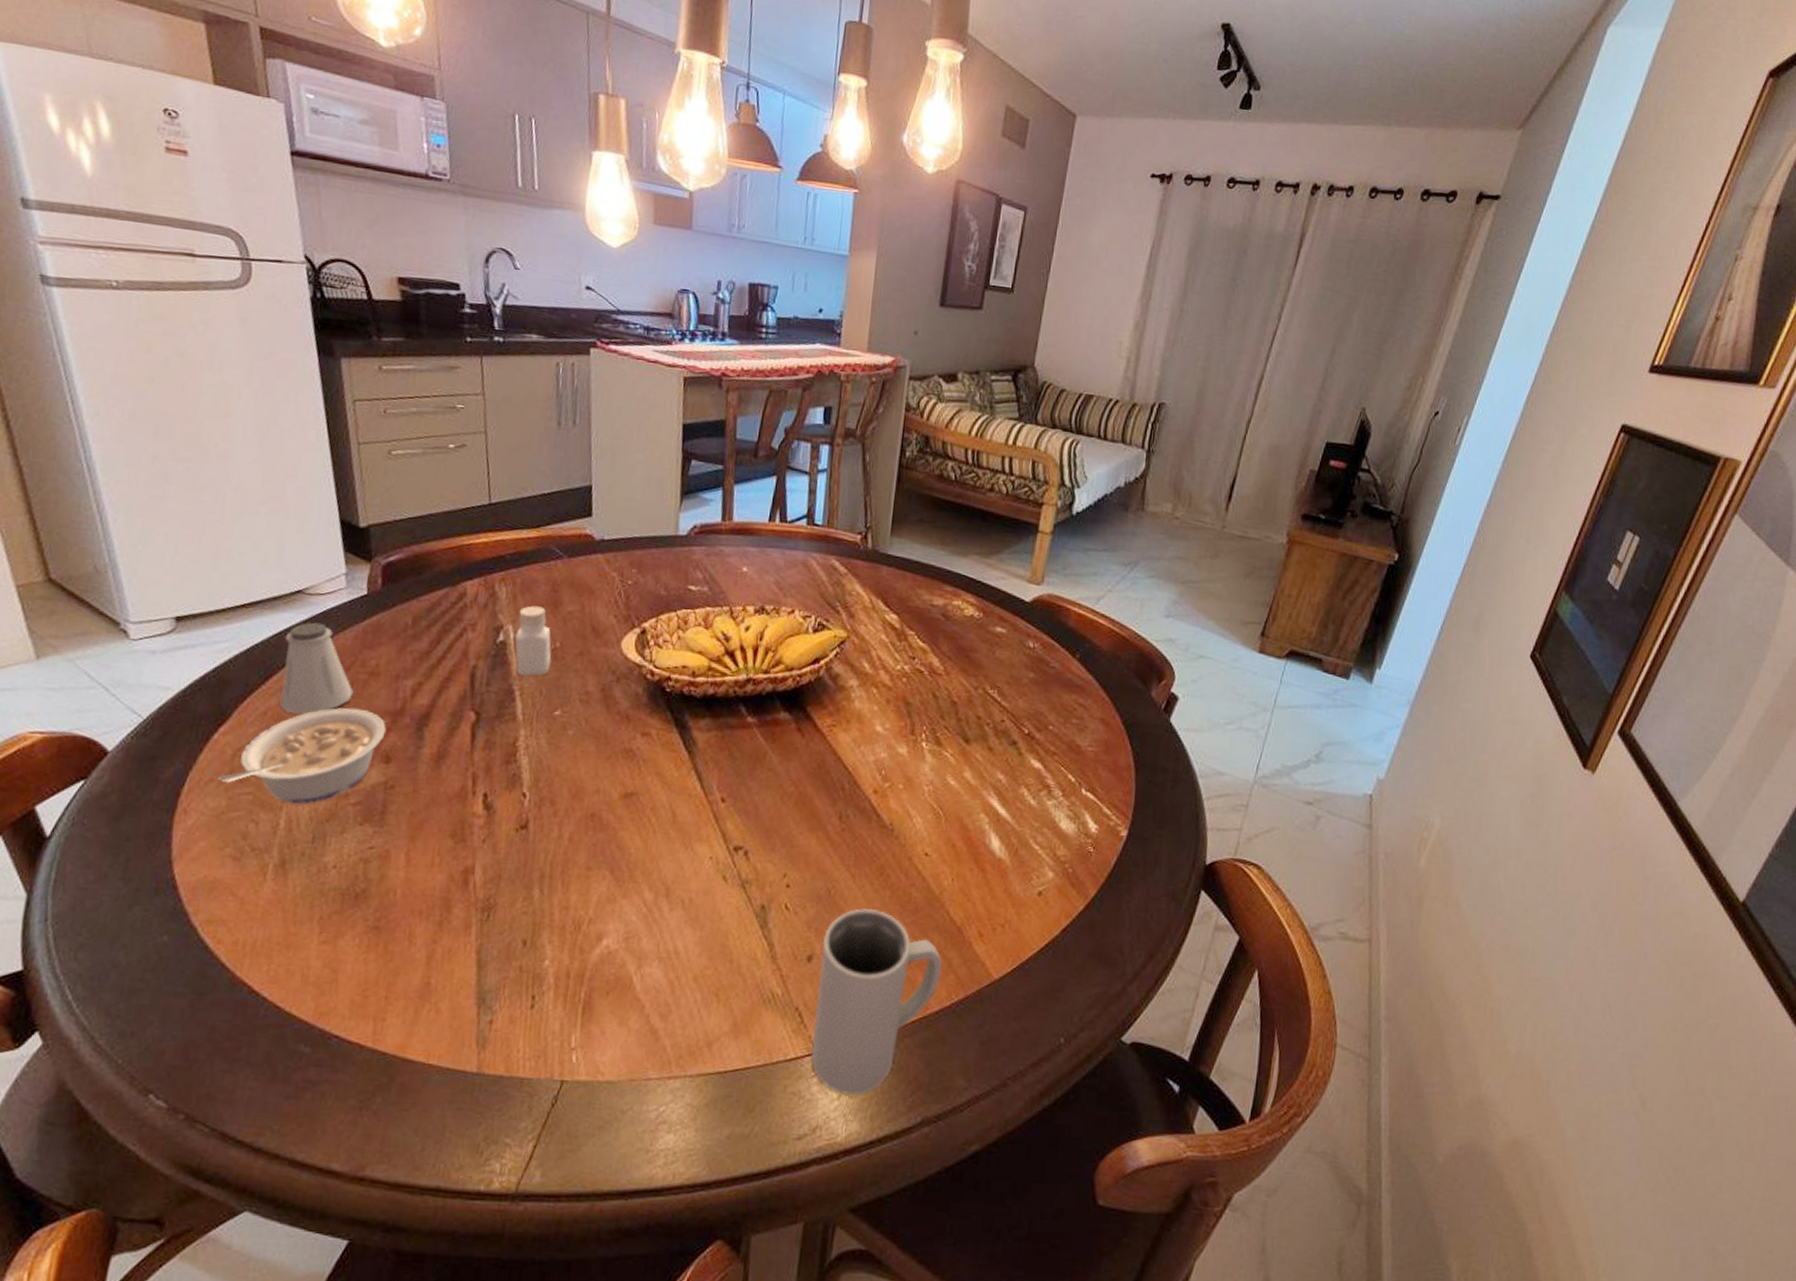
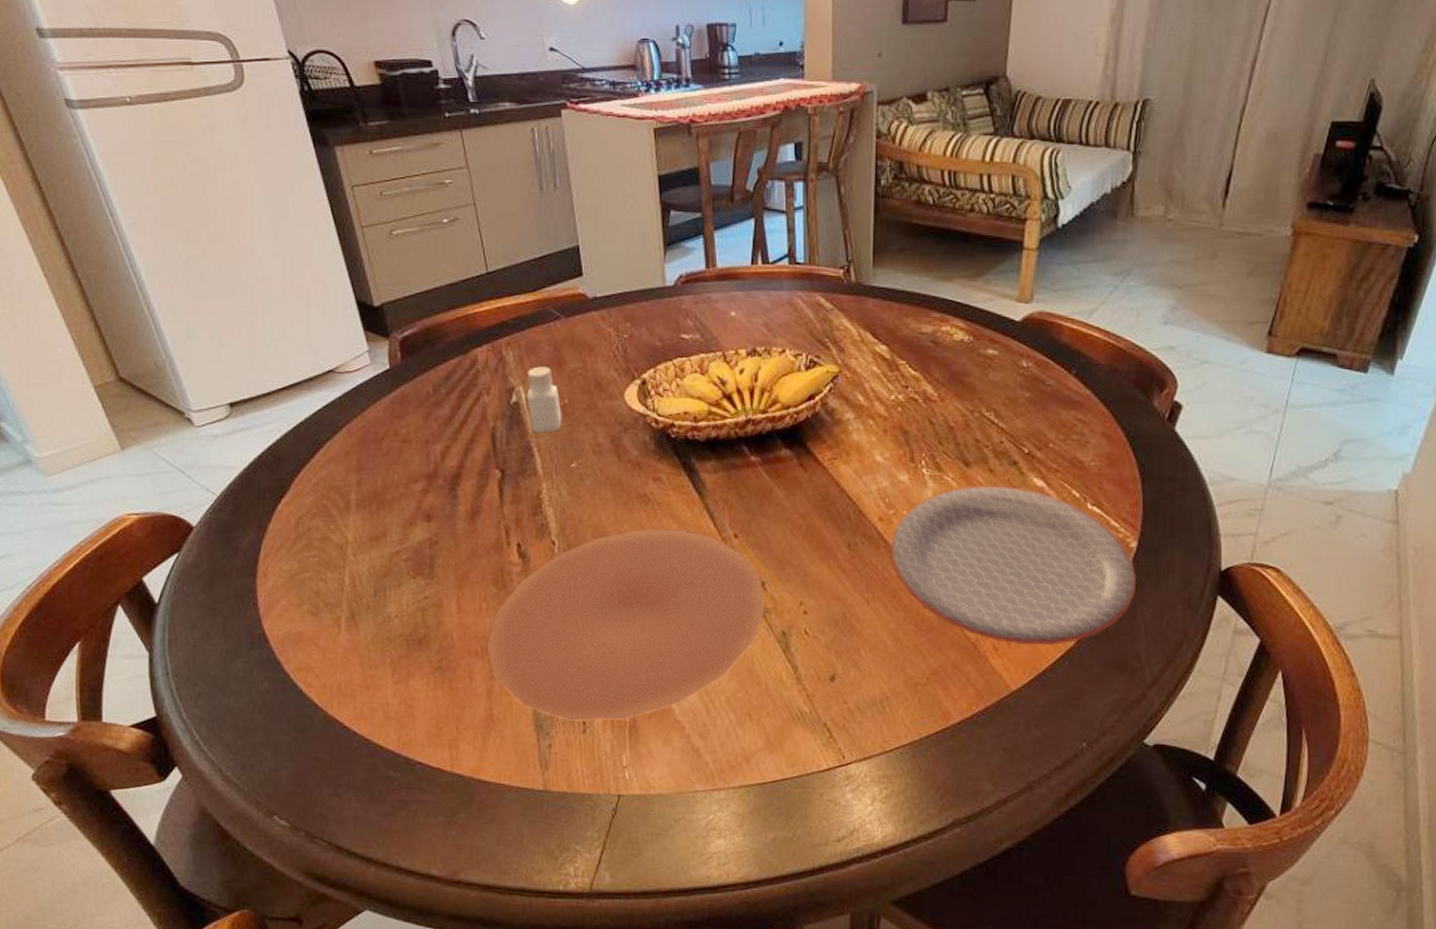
legume: present [217,708,386,805] -> none [286,473,424,563]
saltshaker: present [280,622,353,715] -> none [324,398,390,483]
plate: none [433,786,747,997] -> present [487,528,766,722]
mug: present [810,908,943,1095] -> none [841,629,961,801]
plate: none [882,763,1125,934] -> present [891,486,1137,646]

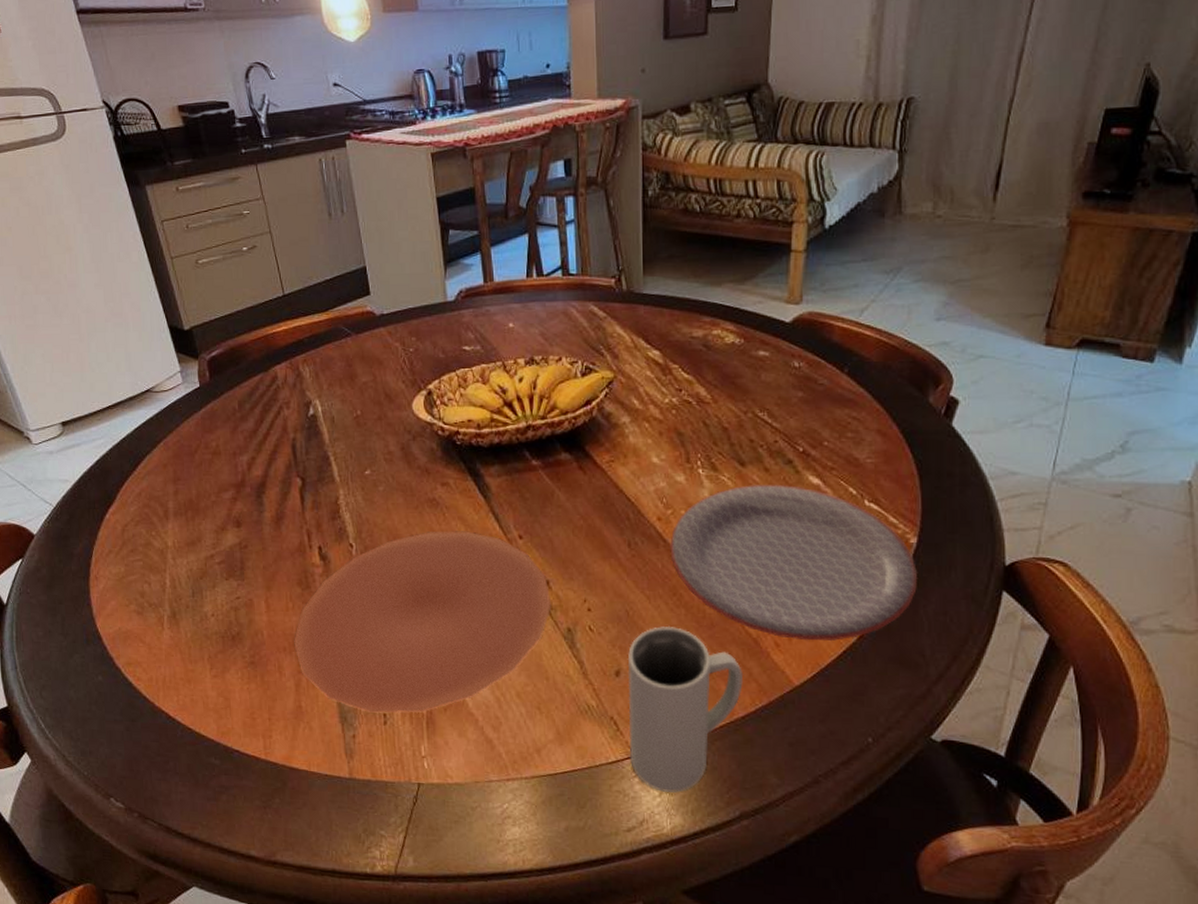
pepper shaker: present [527,366,562,432] -> none [322,381,356,442]
mug: none [841,629,961,801] -> present [627,625,744,793]

